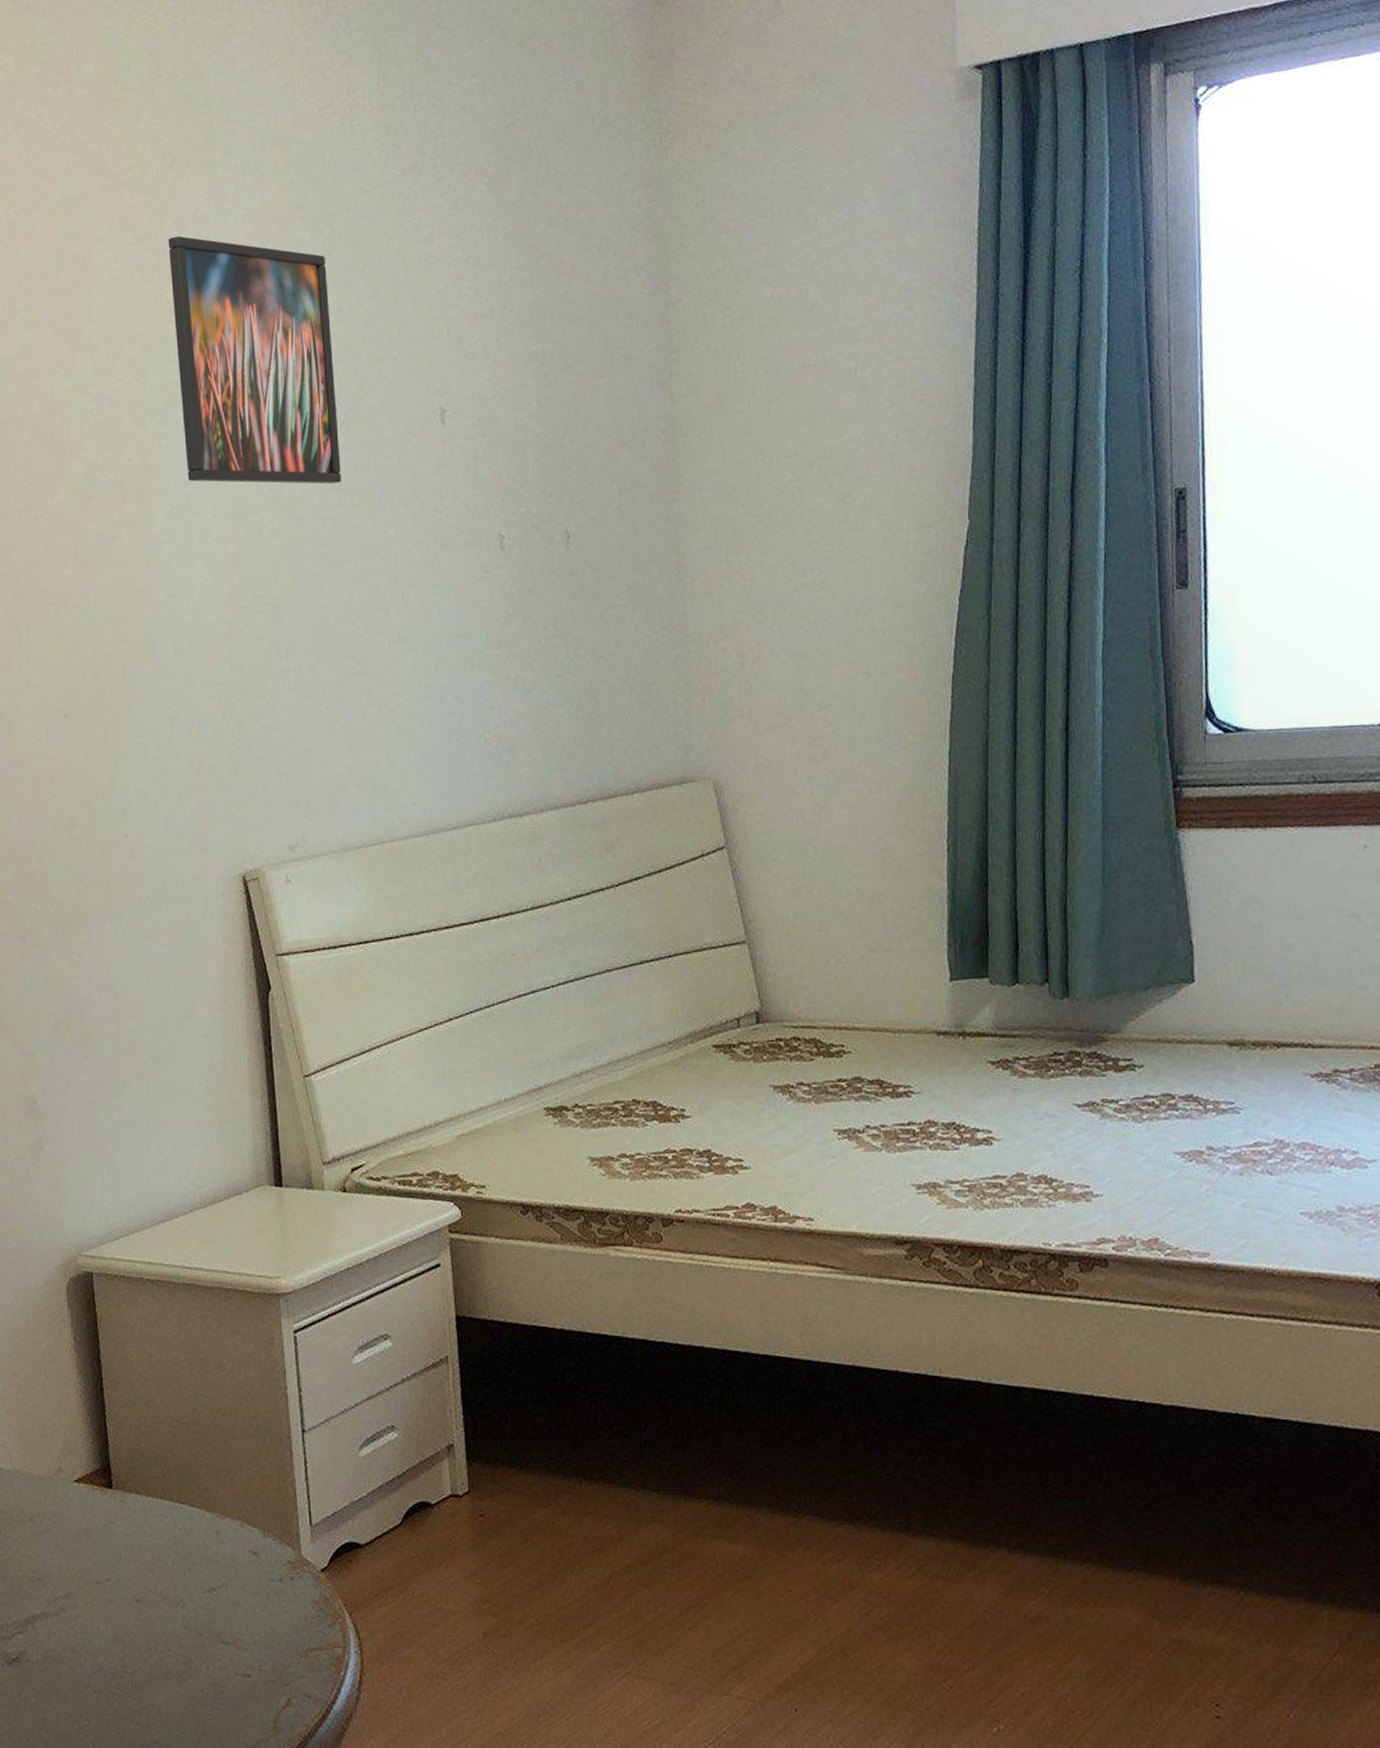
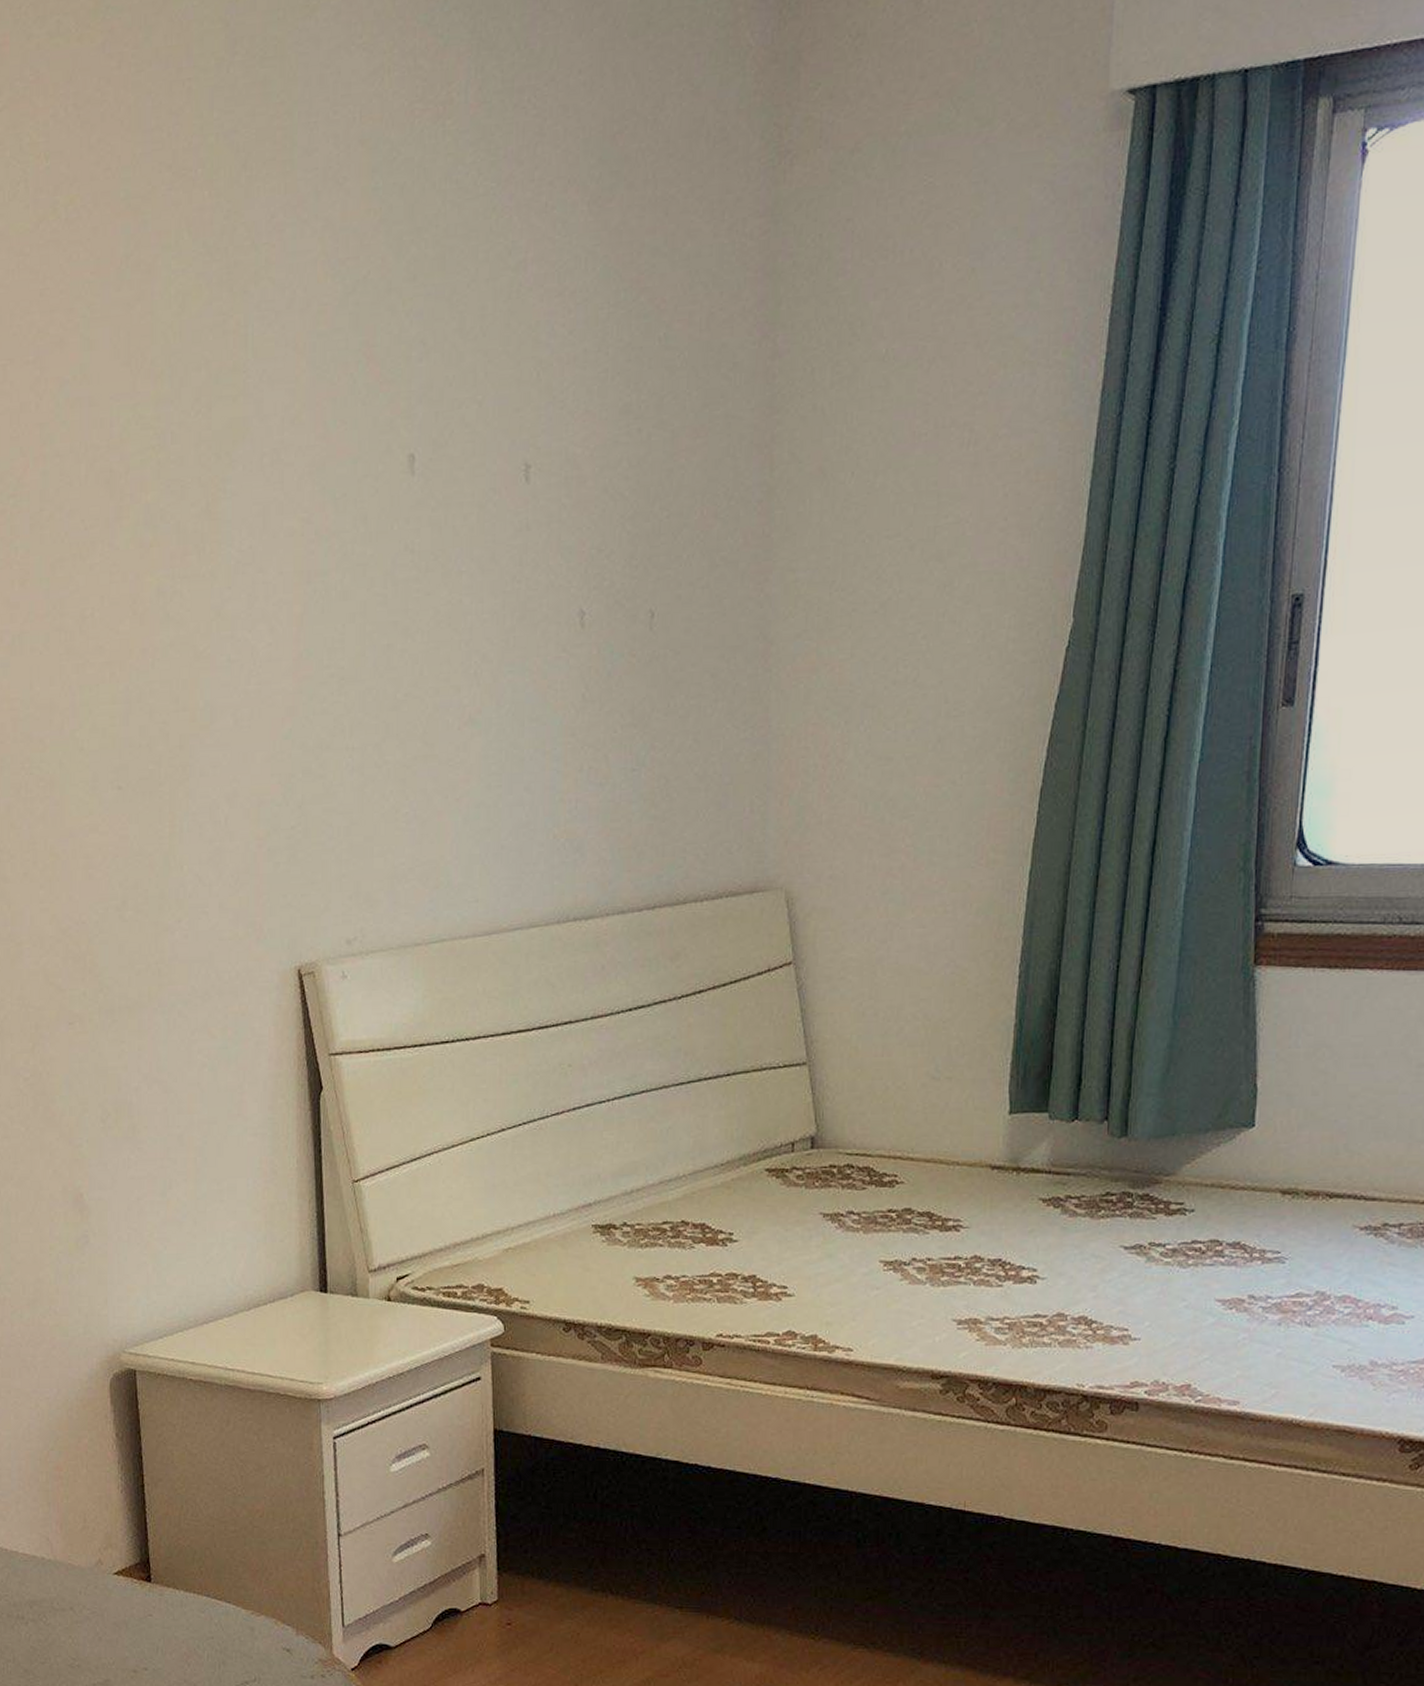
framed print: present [168,235,341,484] -> none [240,247,417,544]

